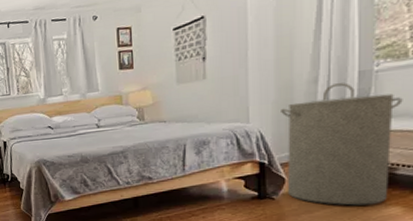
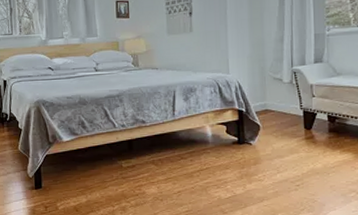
laundry hamper: present [281,83,403,206] -> none [255,43,349,152]

